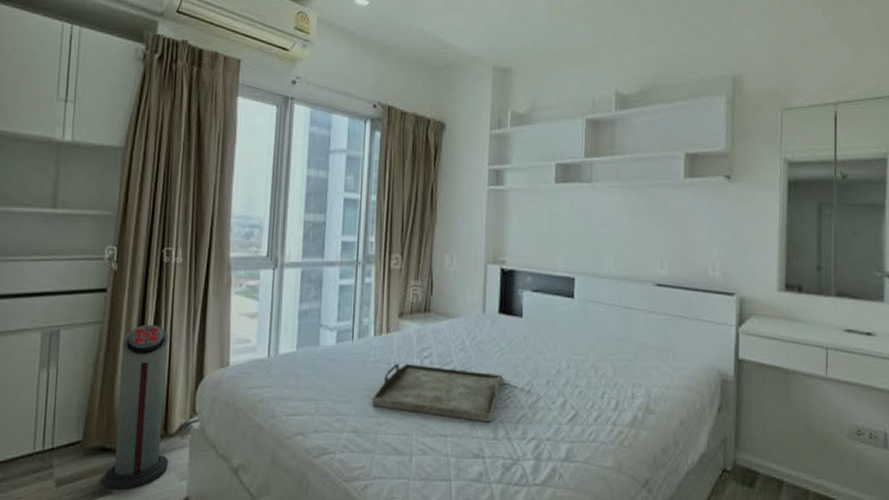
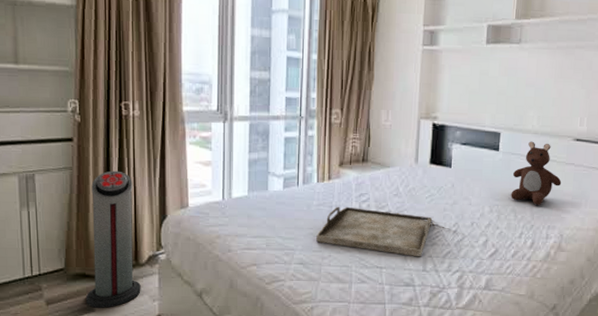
teddy bear: none [589,287,645,361] -> present [511,141,562,206]

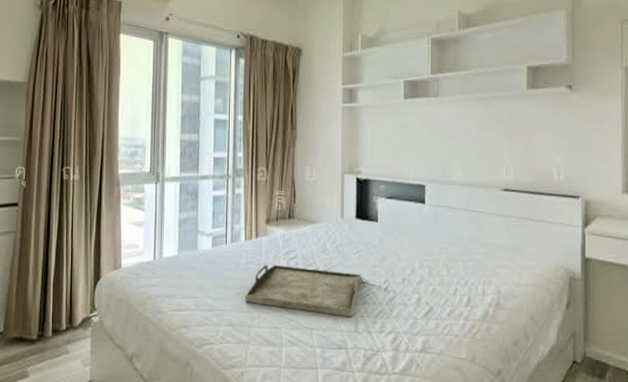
air purifier: present [85,170,141,308] -> none [20,233,74,374]
teddy bear: present [511,141,562,206] -> none [441,193,493,260]

